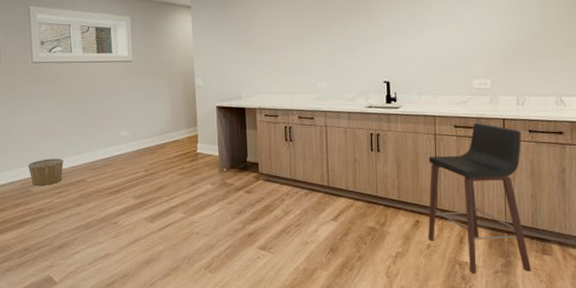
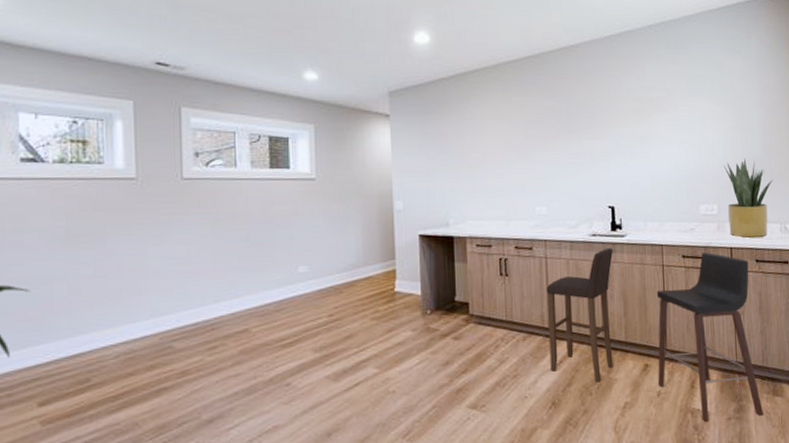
basket: present [28,158,64,186] -> none [170,302,220,340]
bar stool: none [326,118,387,234] -> present [546,247,613,383]
planter: none [498,34,550,110] -> present [723,157,773,238]

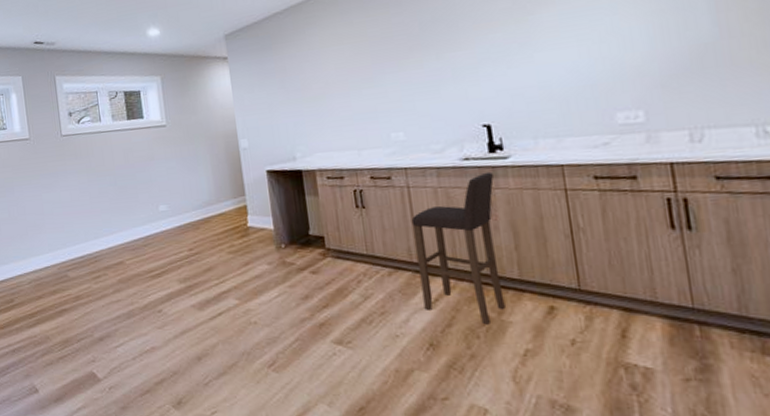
bar stool: present [656,251,763,422] -> none [558,170,746,381]
planter: present [723,157,773,238] -> none [649,45,737,149]

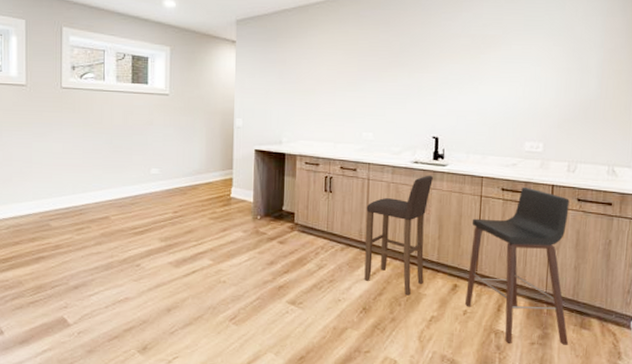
bar stool: none [558,170,746,381] -> present [465,186,570,345]

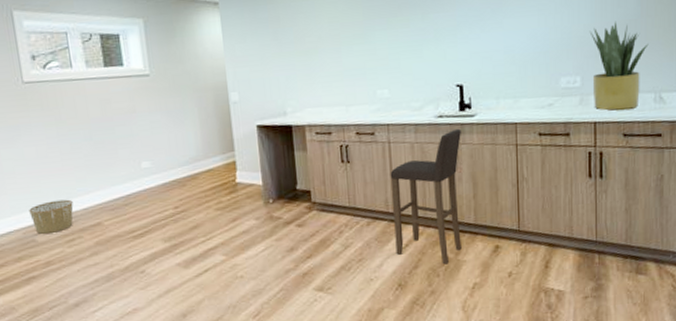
basket: none [48,192,87,220] -> present [29,199,74,234]
bar stool: present [465,186,570,345] -> none [509,128,624,301]
planter: none [552,99,606,177] -> present [589,21,649,111]

